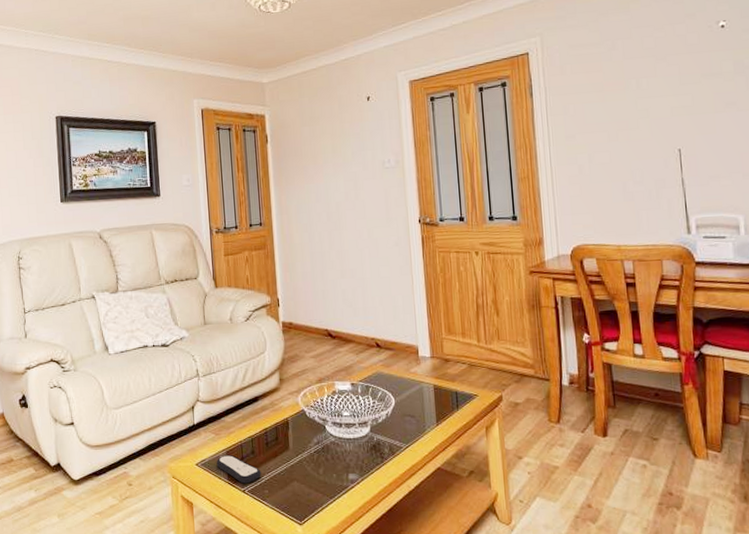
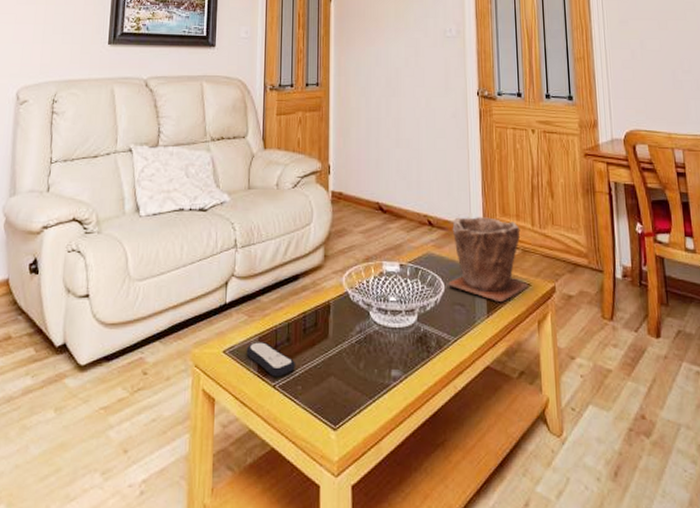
plant pot: none [397,336,475,412] -> present [447,217,528,302]

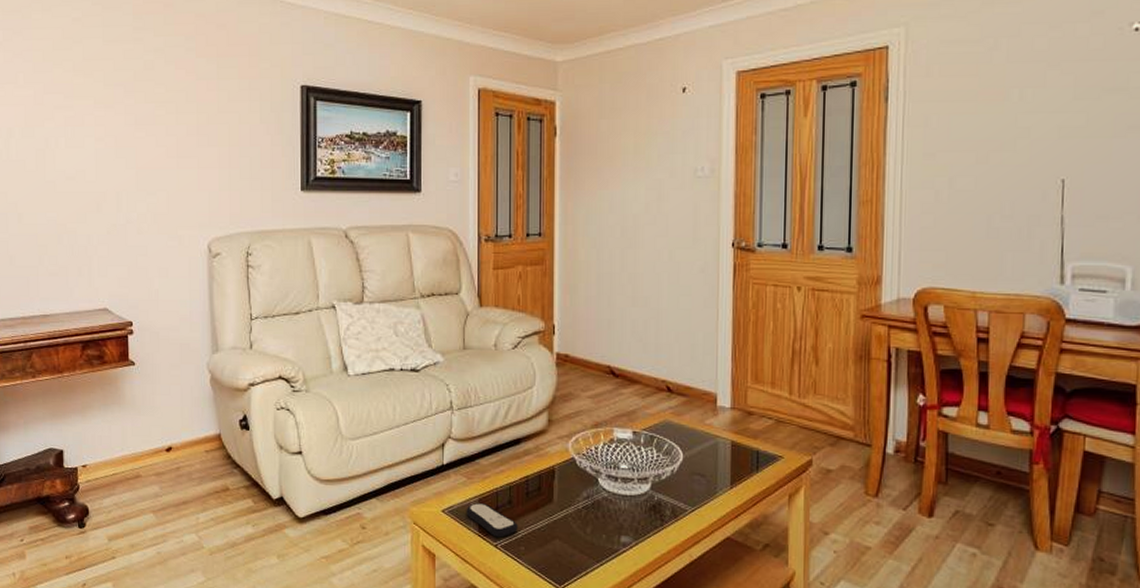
plant pot: present [447,217,528,302] -> none [686,383,780,474]

